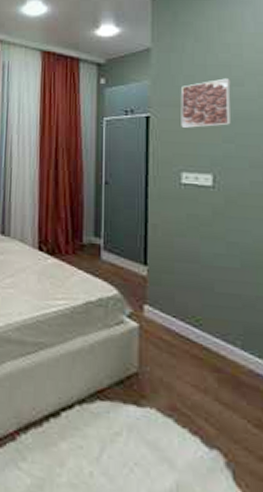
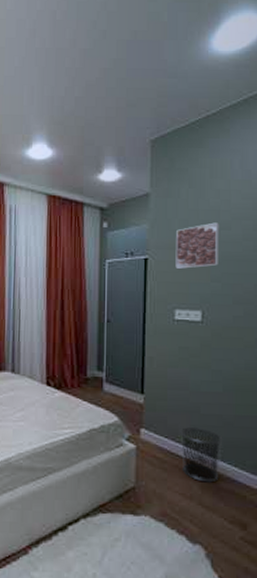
waste bin: none [190,306,241,375] -> present [180,426,222,483]

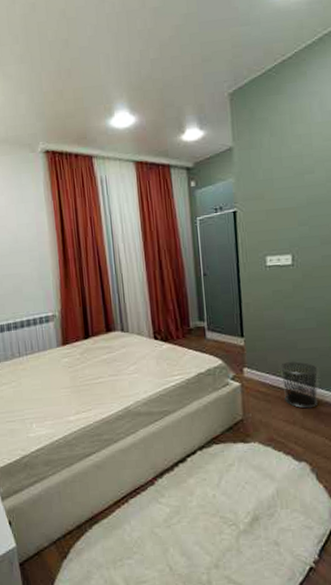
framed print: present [175,222,220,269] -> none [261,167,305,217]

